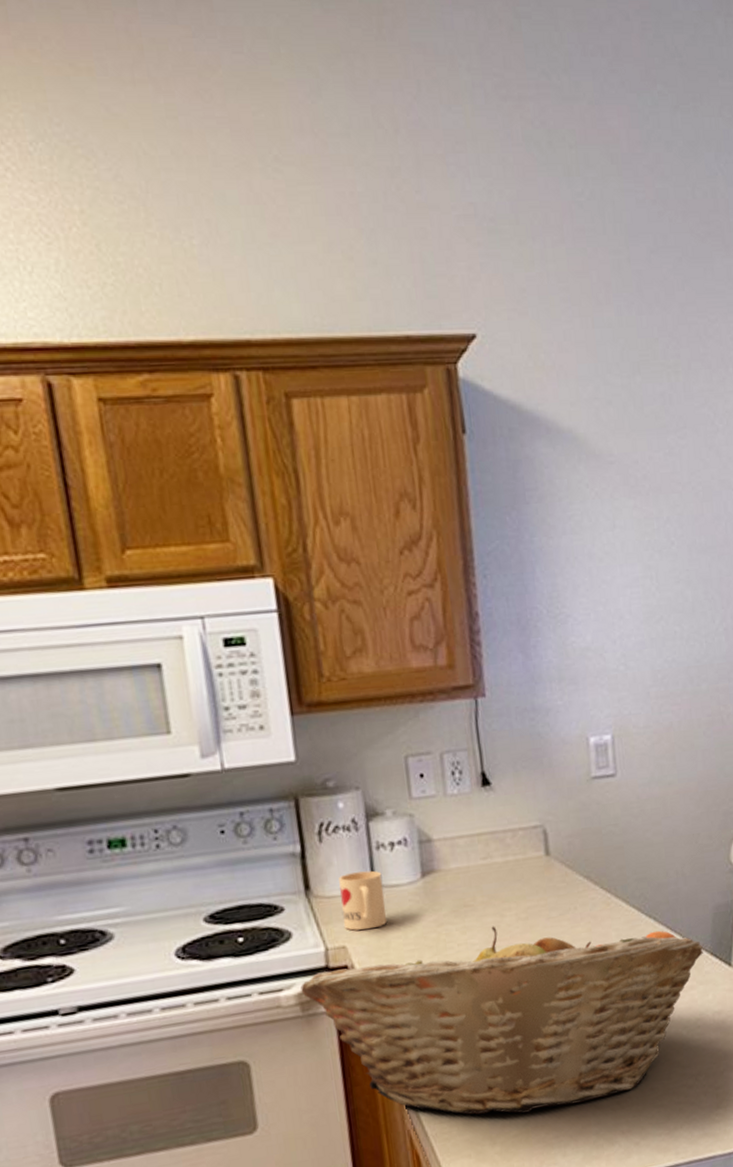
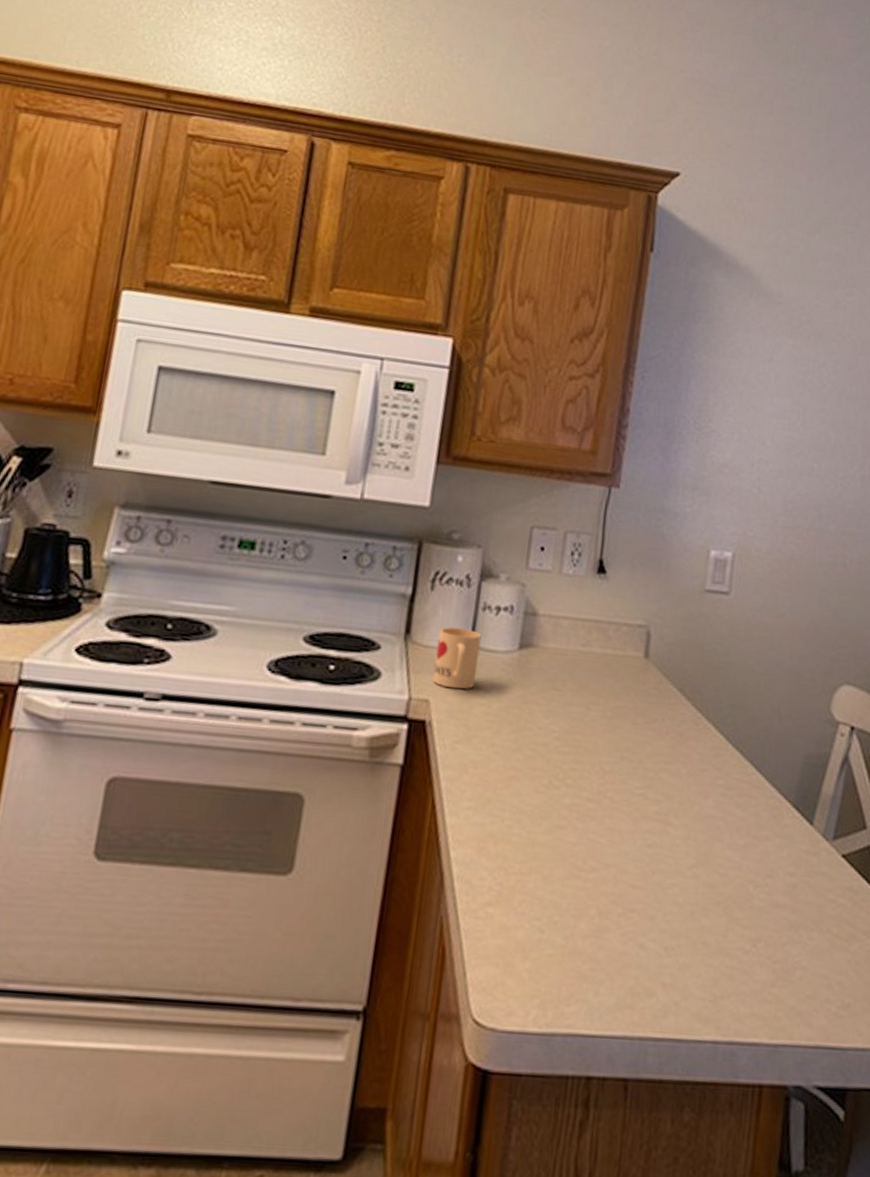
fruit basket: present [300,926,703,1115] -> none [374,717,786,938]

